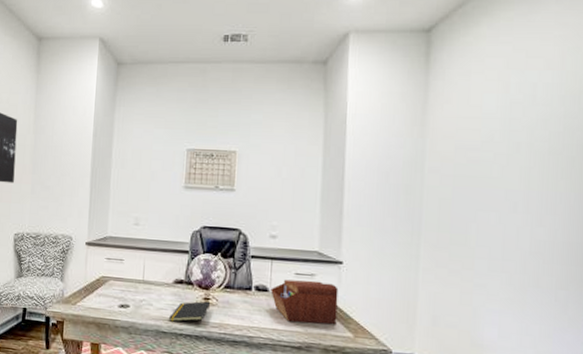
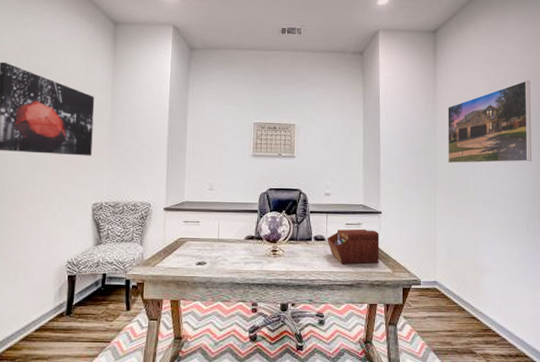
notepad: present [168,301,211,322] -> none [241,253,278,273]
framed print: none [438,92,575,206] -> present [448,80,532,164]

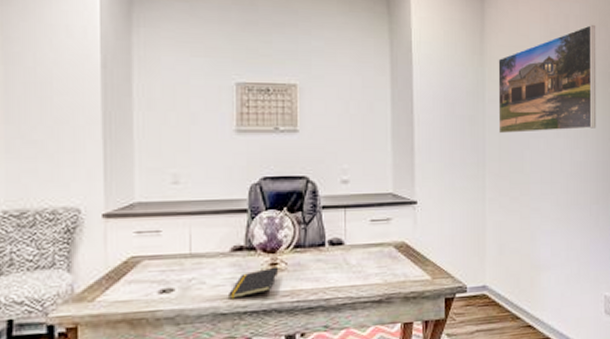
notepad: none [241,253,278,273] -> present [227,266,279,299]
sewing box: present [327,228,379,265] -> none [346,225,415,275]

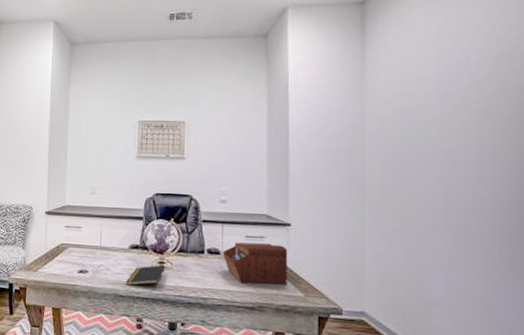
sewing box: none [346,225,415,275] -> present [223,242,288,285]
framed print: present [498,24,597,134] -> none [380,56,508,167]

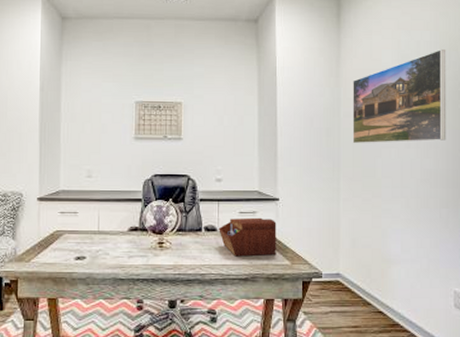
notepad: present [125,265,166,286] -> none [125,245,165,268]
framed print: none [380,56,508,167] -> present [352,48,447,144]

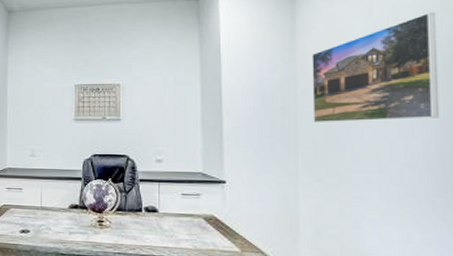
sewing box: present [219,217,277,257] -> none [160,200,224,241]

